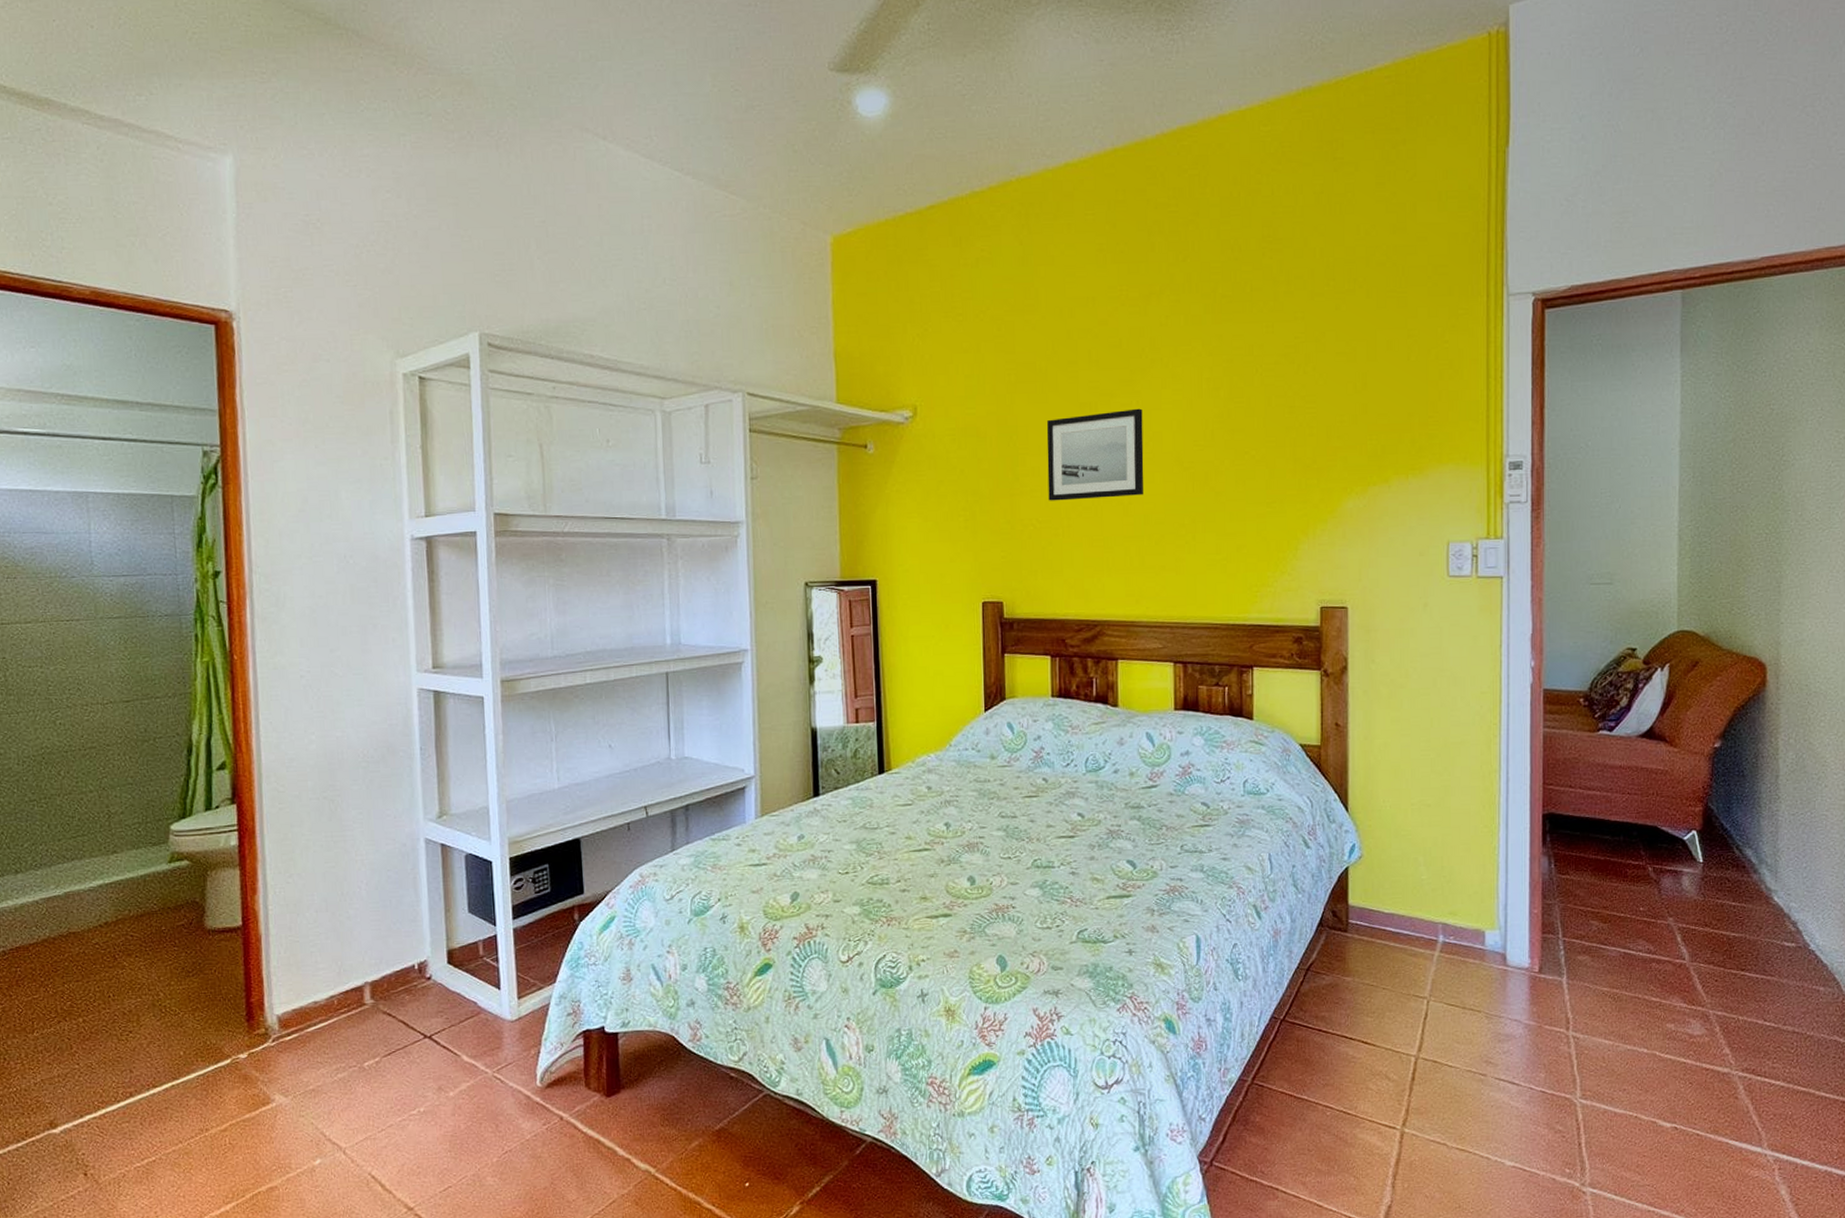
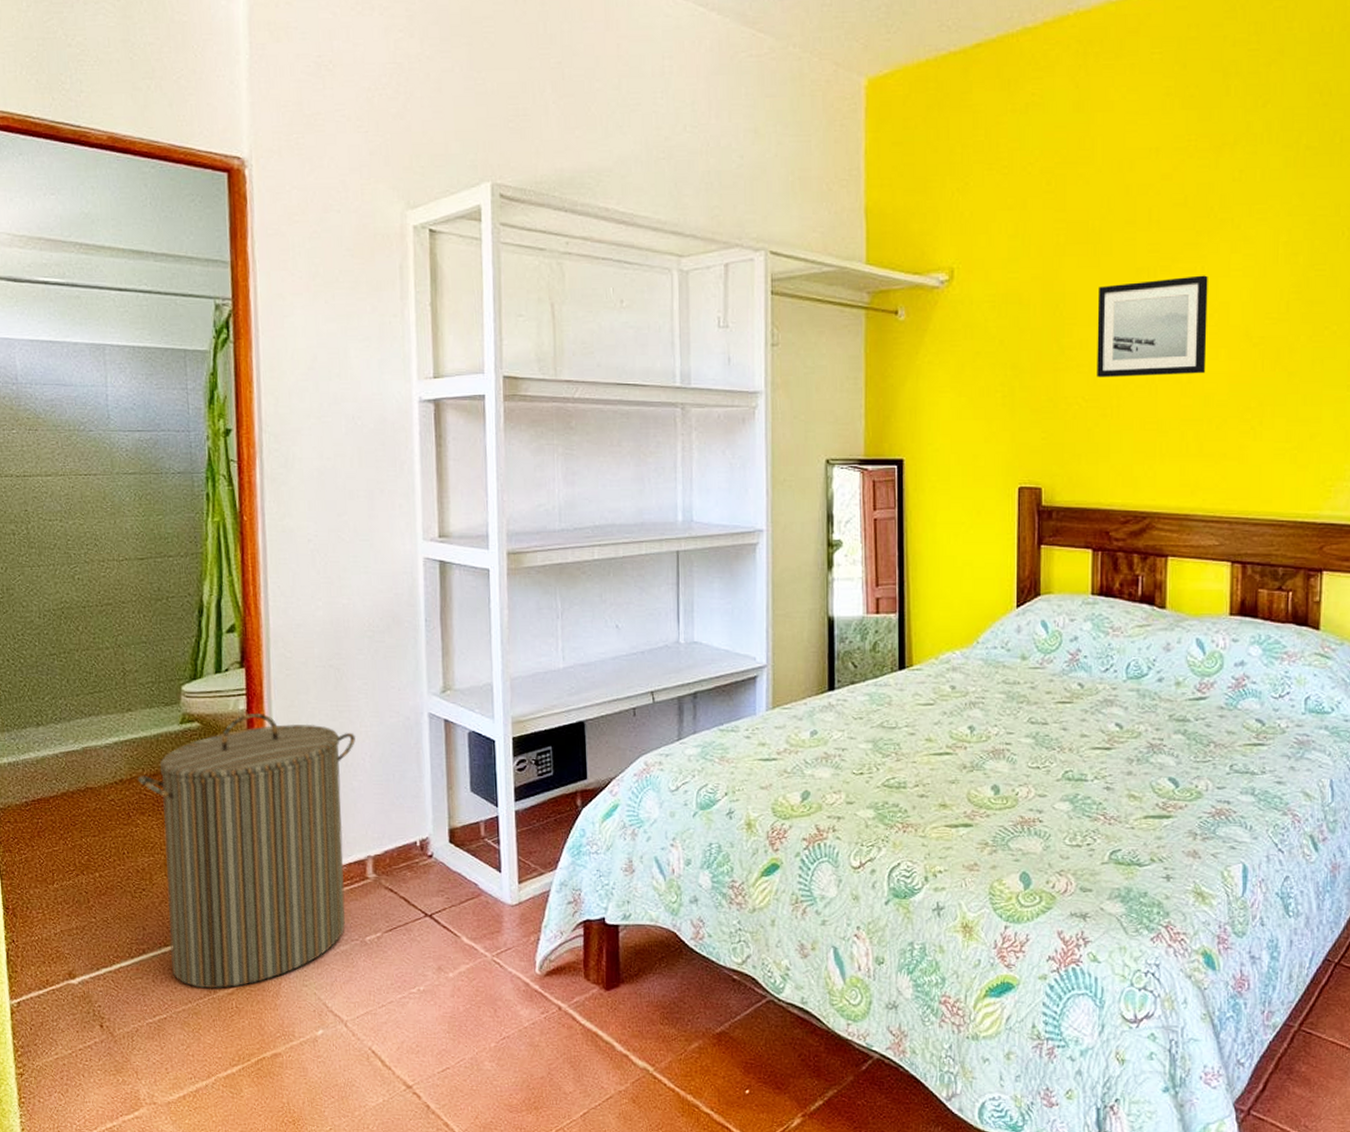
laundry hamper: none [123,847,352,1127] -> present [137,713,356,989]

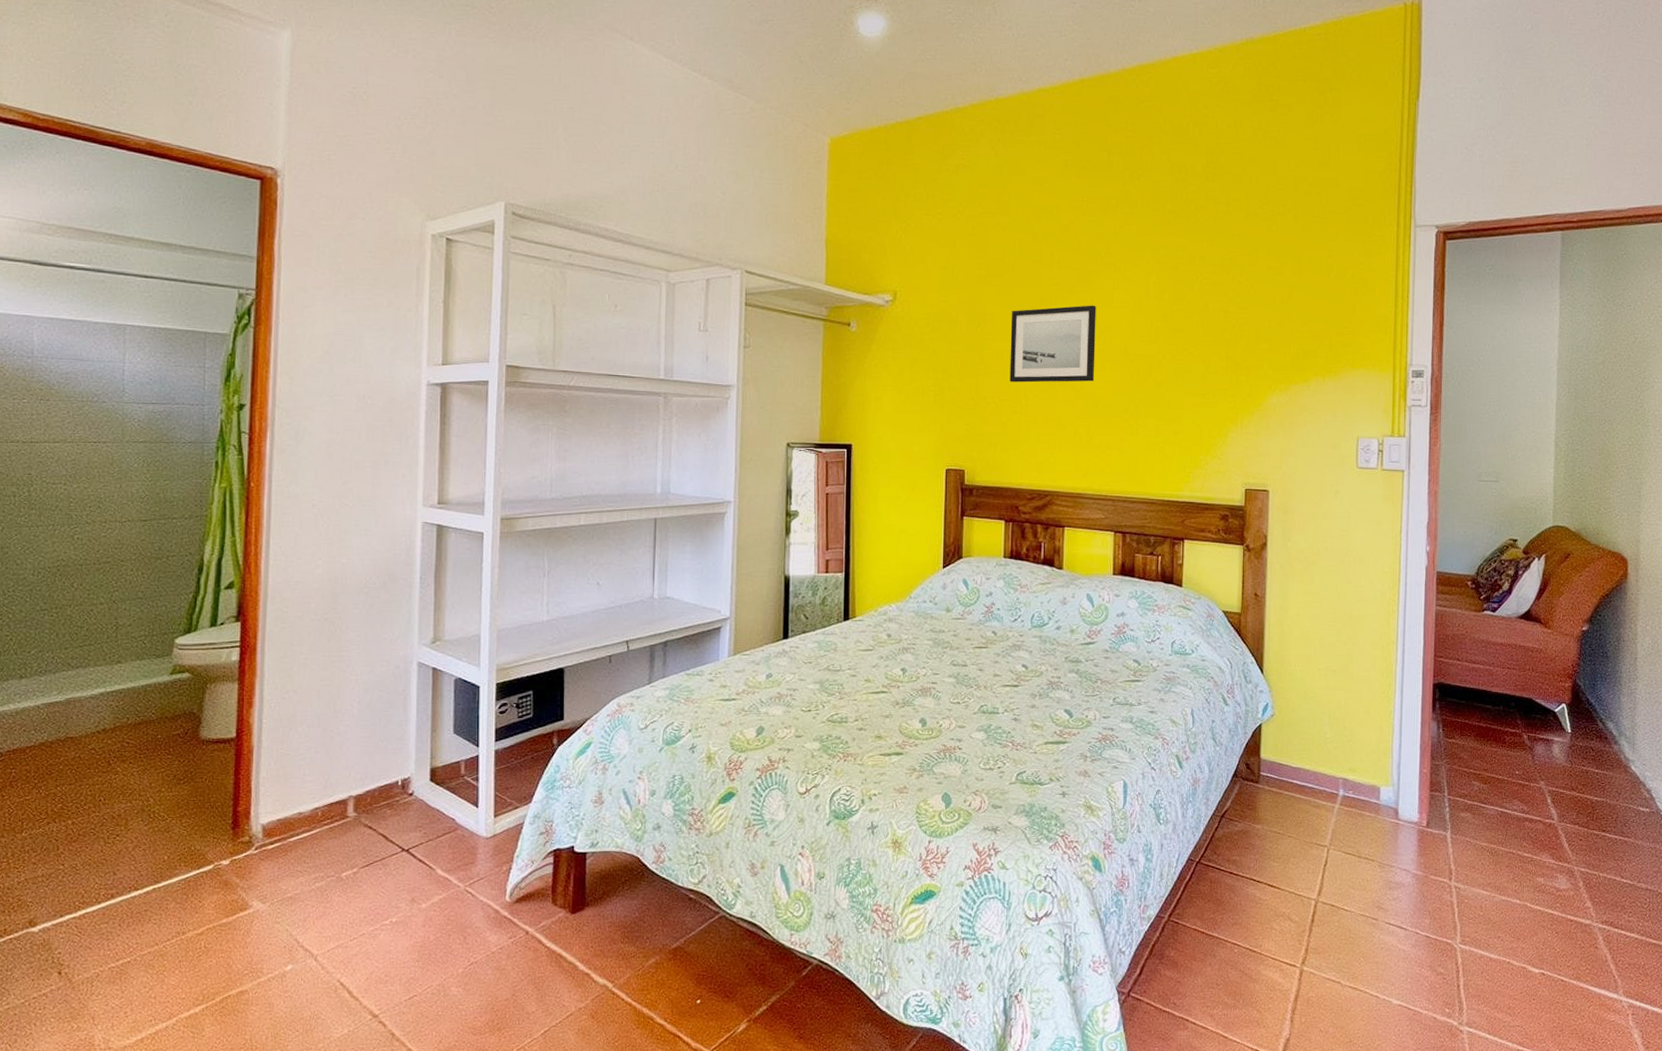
laundry hamper: present [137,713,356,989] -> none [121,663,346,931]

